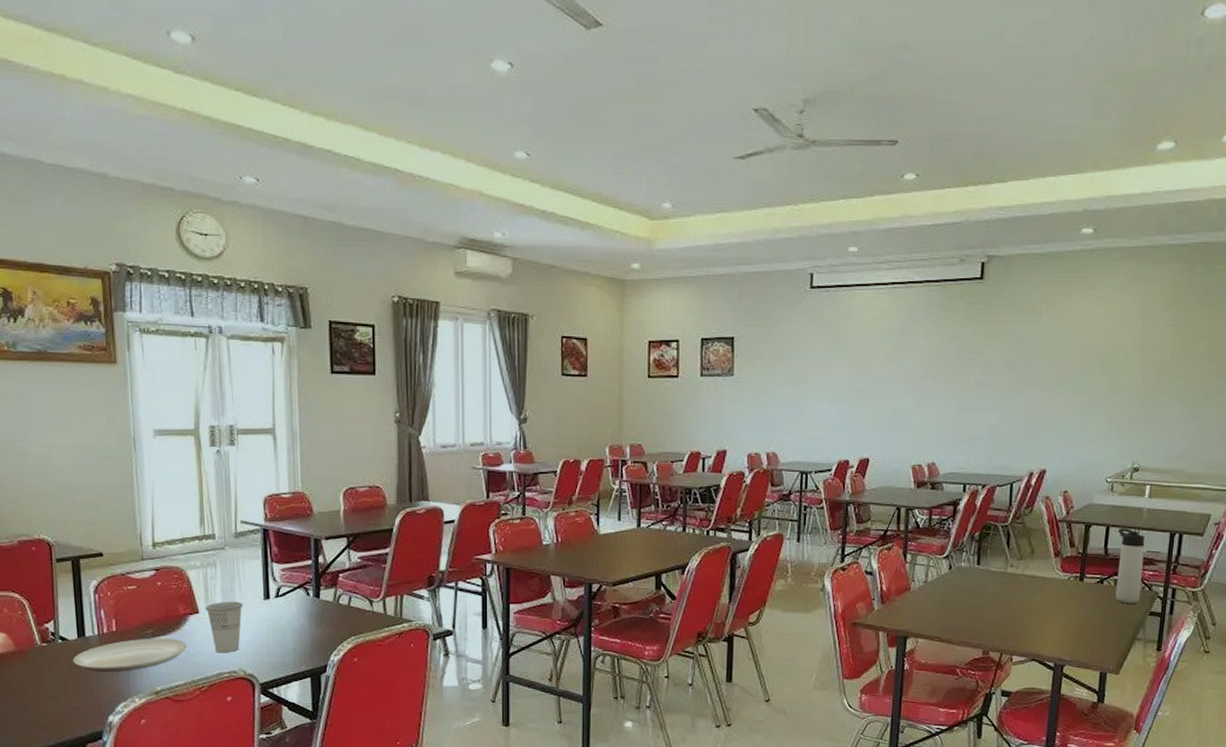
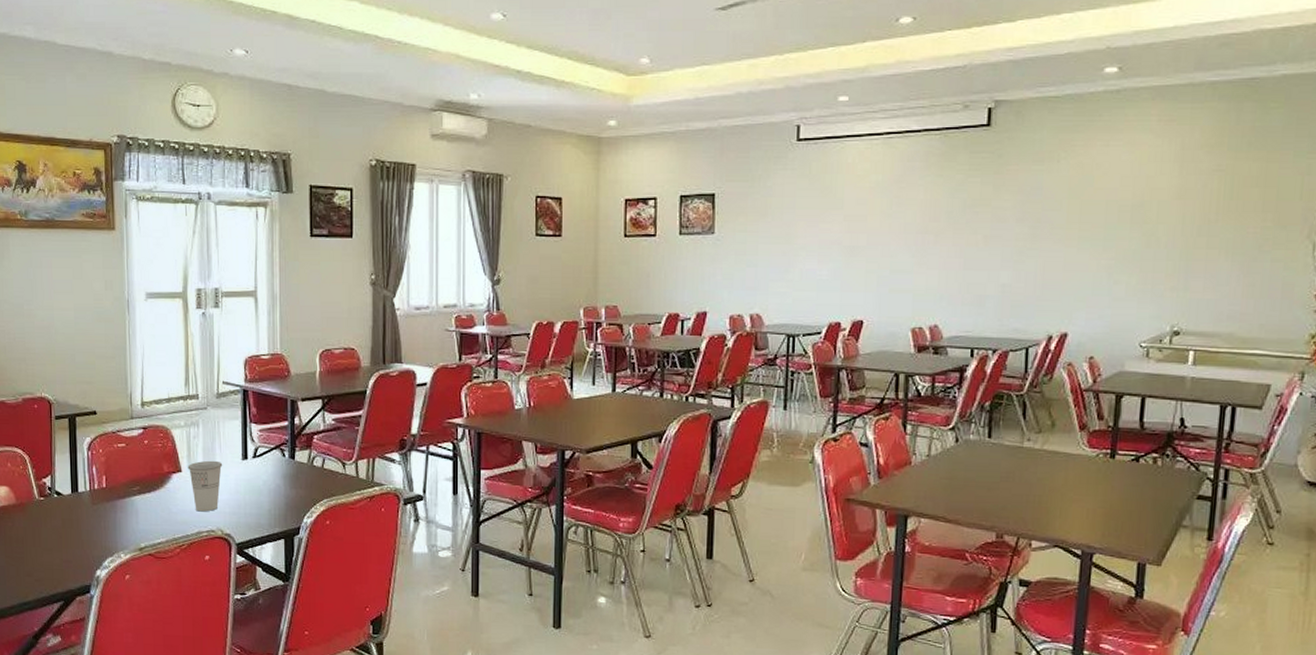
plate: present [72,638,187,672] -> none [66,495,170,528]
thermos bottle: present [1115,528,1145,604] -> none [1154,399,1190,486]

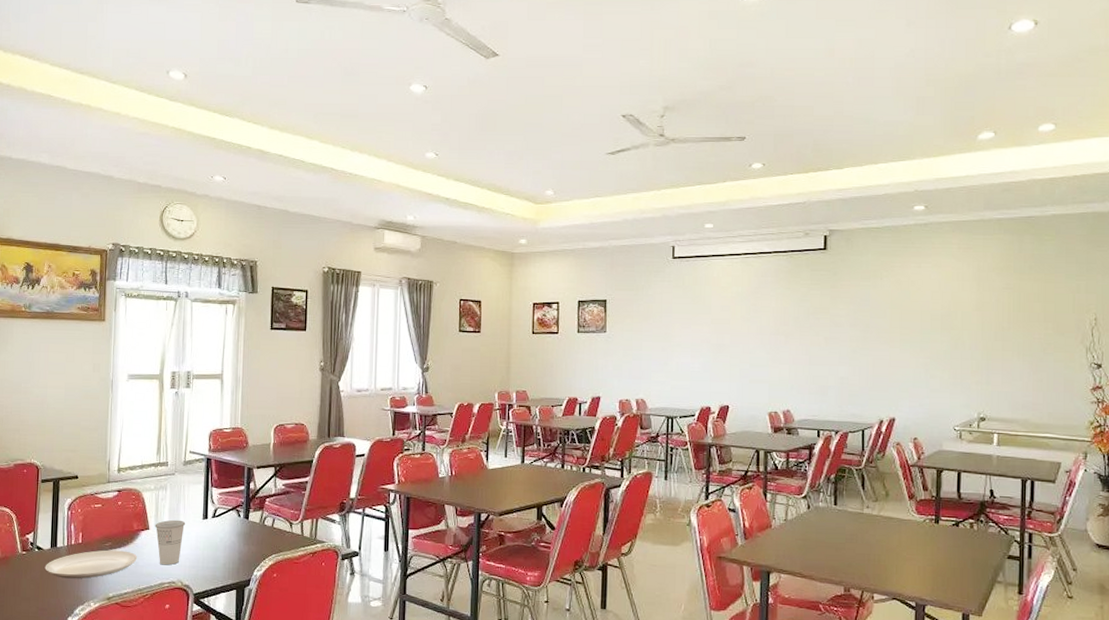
plate: none [66,495,170,528] -> present [44,550,137,579]

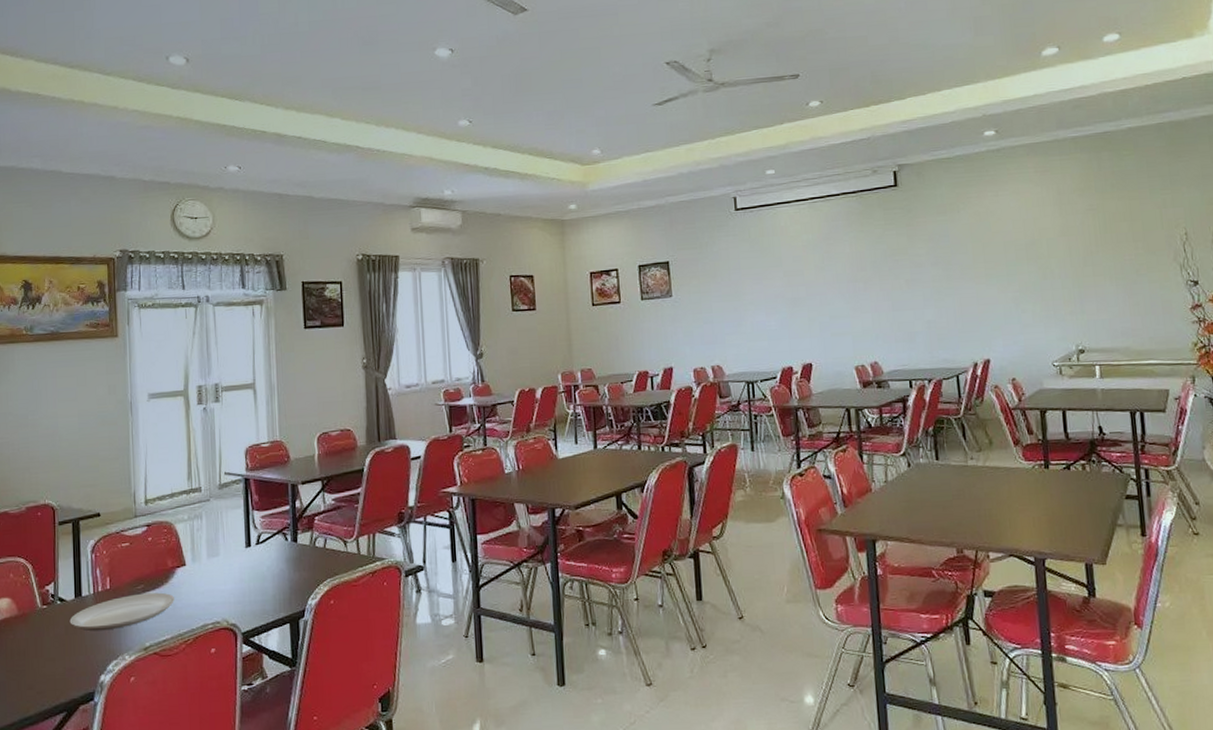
cup: present [155,519,186,565] -> none [192,551,227,604]

